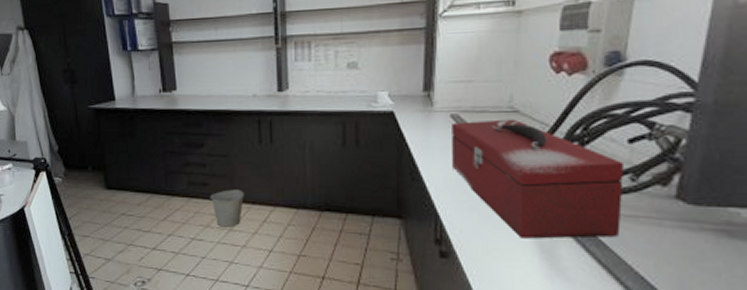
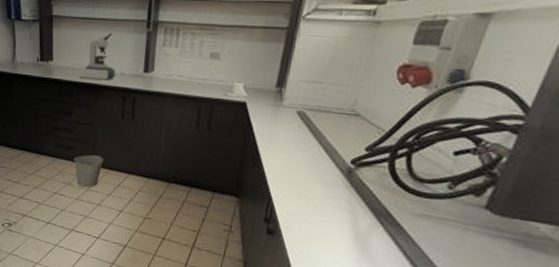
microscope: none [207,54,247,105] -> present [79,33,116,80]
toolbox: present [452,119,624,239] -> none [291,119,445,234]

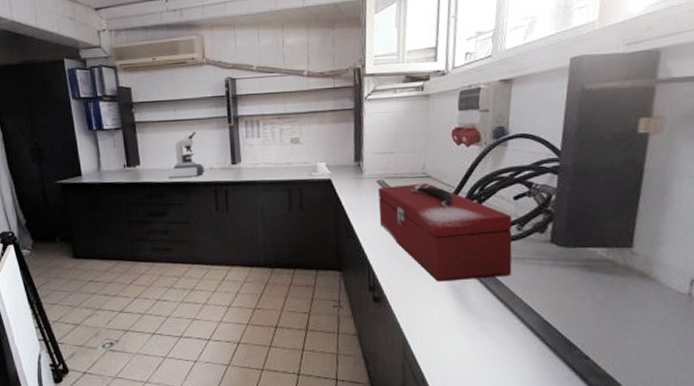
bucket: present [73,154,105,187] -> none [173,252,205,288]
toolbox: none [291,119,445,234] -> present [378,183,512,282]

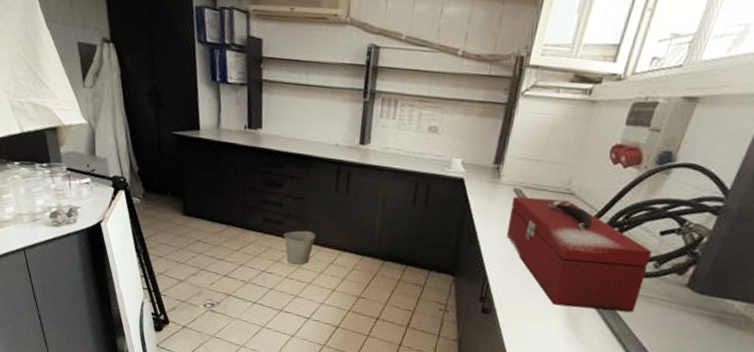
microscope: present [168,132,204,178] -> none [290,101,330,152]
bucket: none [173,252,205,288] -> present [283,230,317,265]

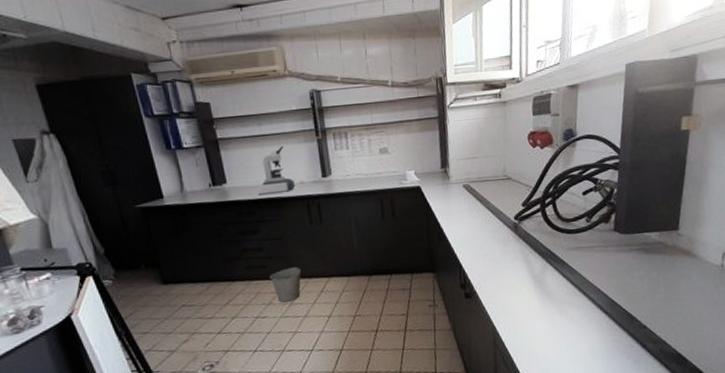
microscope: none [290,101,330,152] -> present [257,146,295,195]
toolbox: present [507,197,652,312] -> none [464,184,583,274]

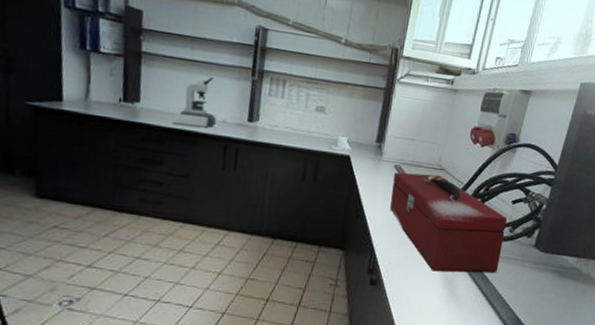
bucket: present [269,267,302,303] -> none [162,210,201,248]
toolbox: none [464,184,583,274] -> present [390,172,507,273]

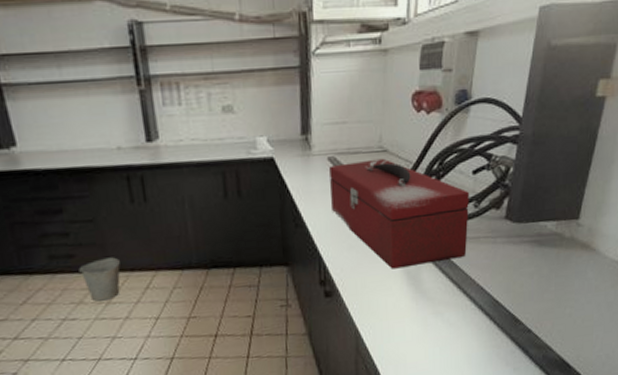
bucket: none [162,210,201,248] -> present [78,257,121,301]
microscope: present [172,77,216,128] -> none [59,98,110,163]

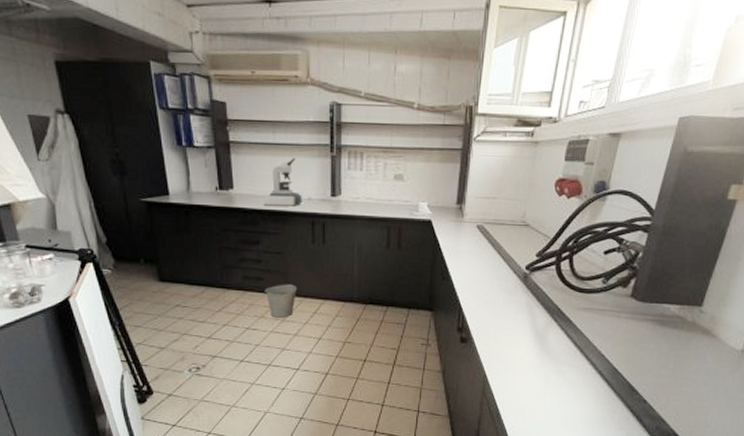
microscope: none [59,98,110,163] -> present [264,158,302,206]
toolbox: present [329,158,469,269] -> none [475,231,599,327]

